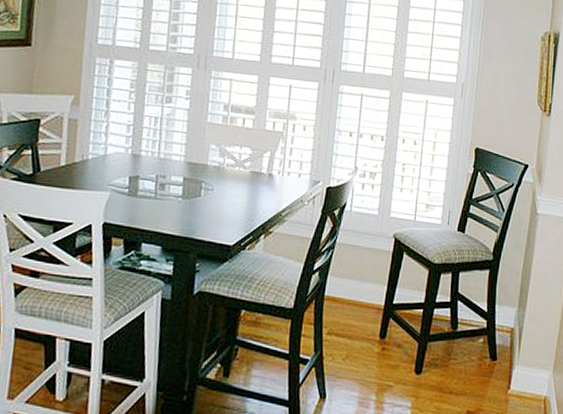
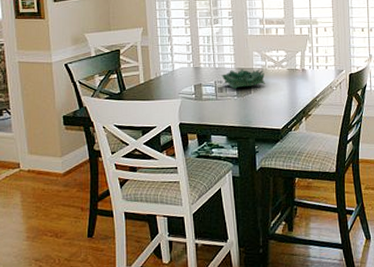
decorative bowl: none [165,163,221,188] -> present [221,68,266,89]

